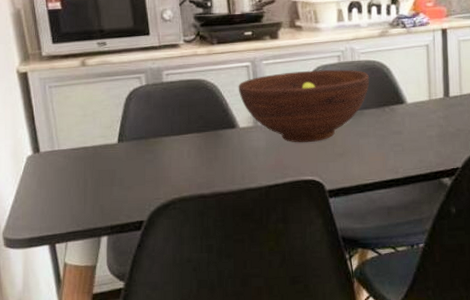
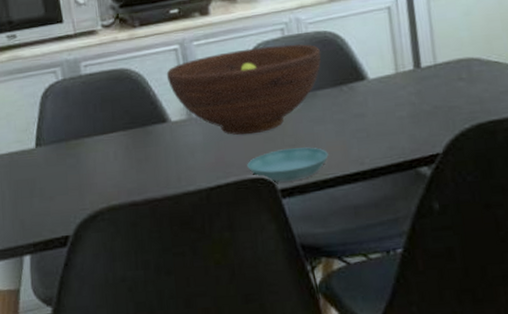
saucer: none [302,156,370,184] -> present [247,147,329,182]

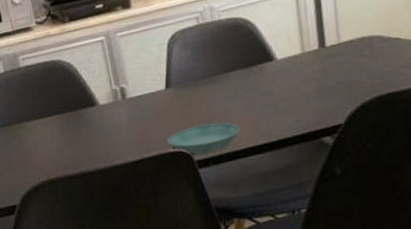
fruit bowl: present [166,44,322,136] -> none [94,30,233,115]

